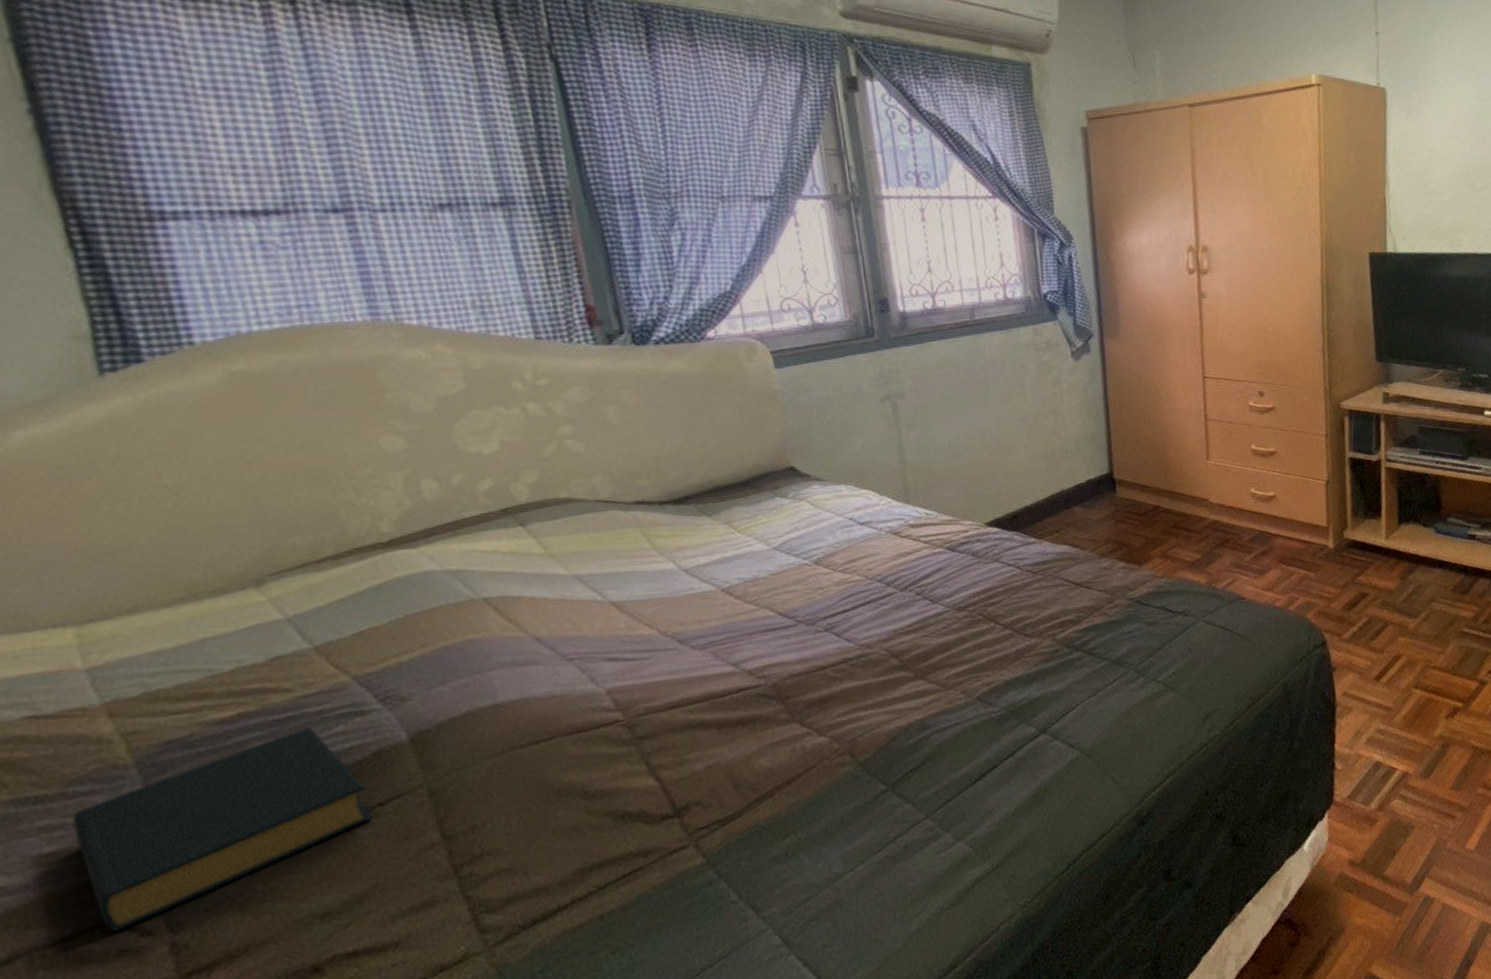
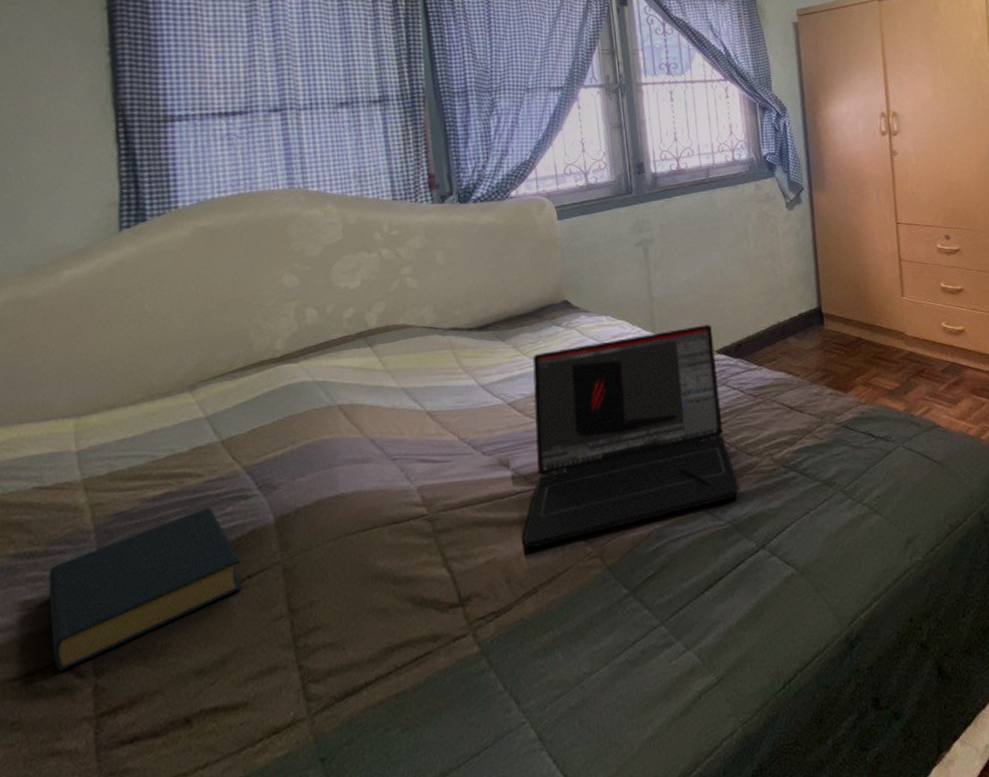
laptop: none [751,493,1017,750] -> present [523,324,740,549]

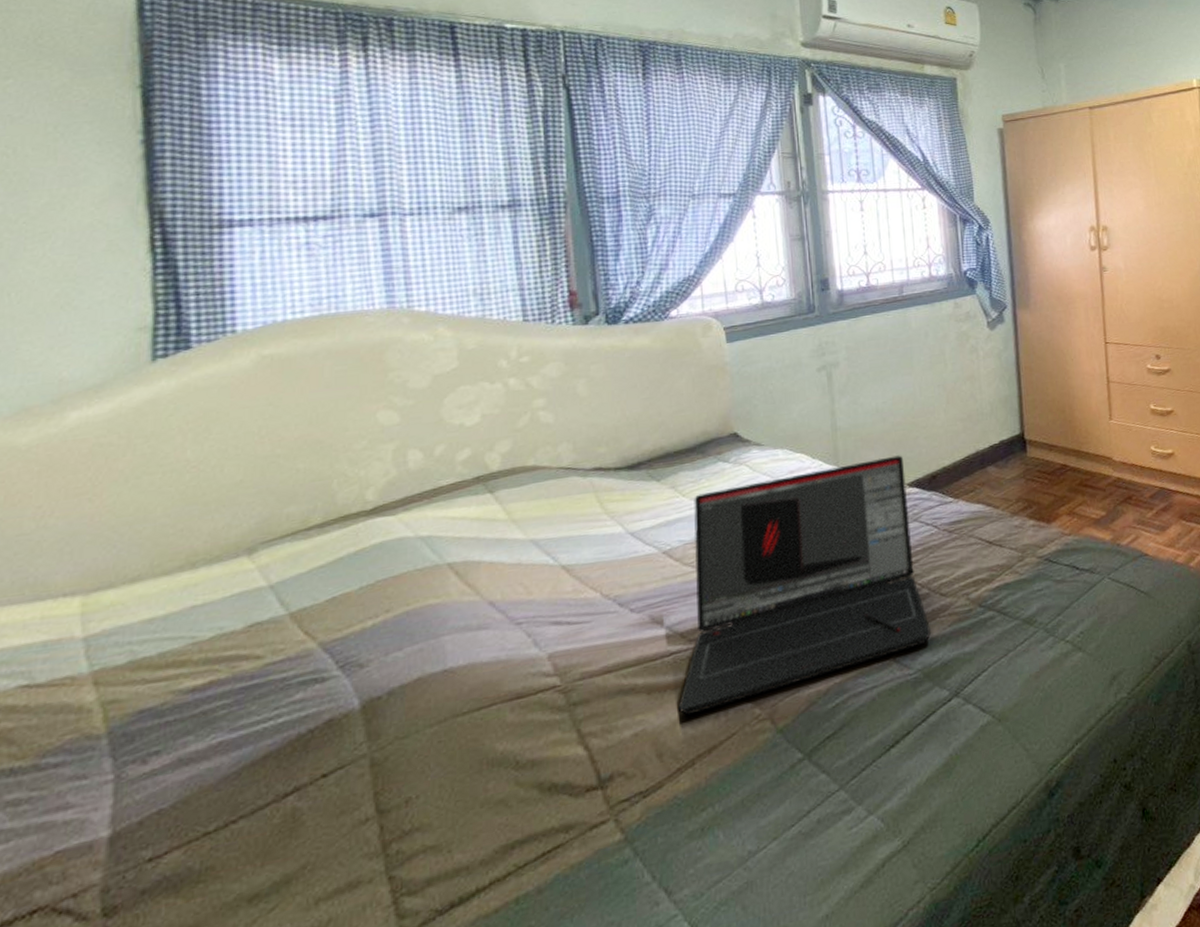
hardback book: present [48,507,242,671] -> none [37,695,315,916]

